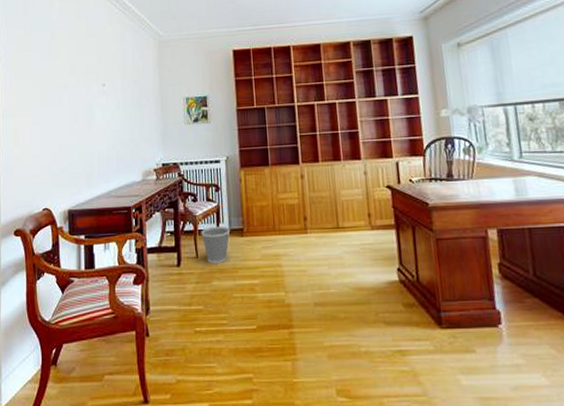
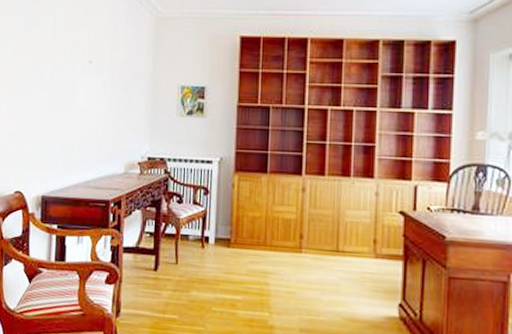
wastebasket: present [201,226,231,263] -> none [183,232,216,273]

